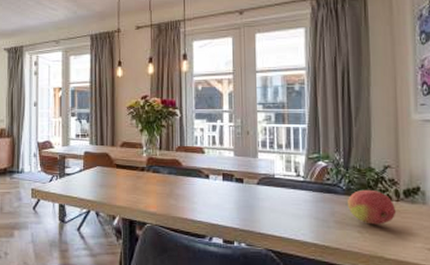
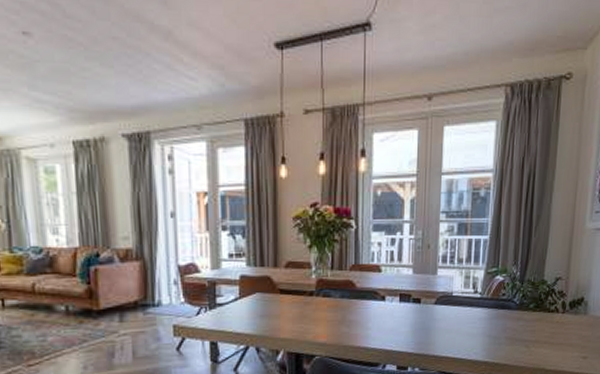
fruit: present [348,189,397,225] -> none [519,302,561,338]

